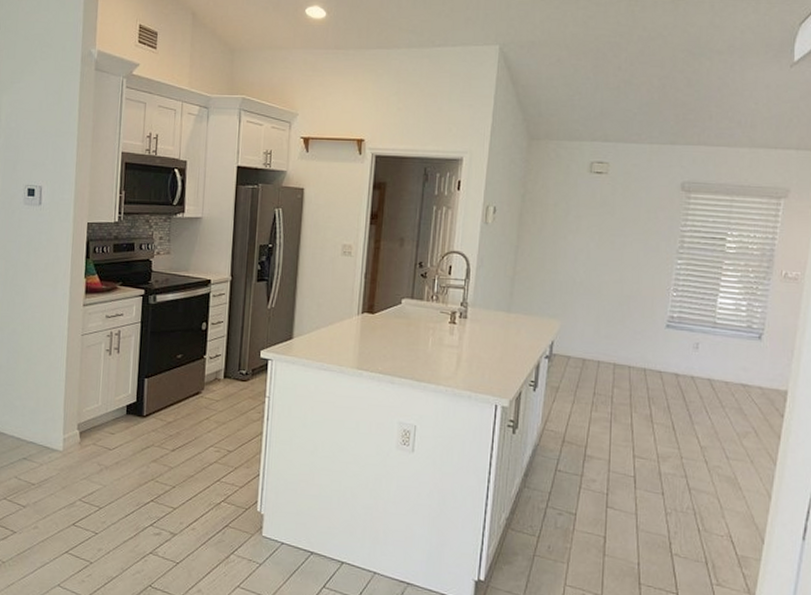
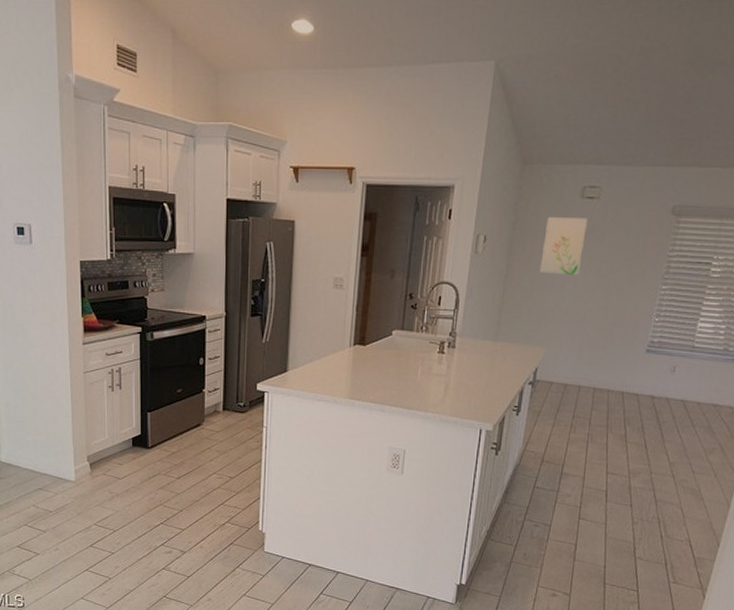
wall art: none [551,190,597,248] -> present [540,217,588,275]

